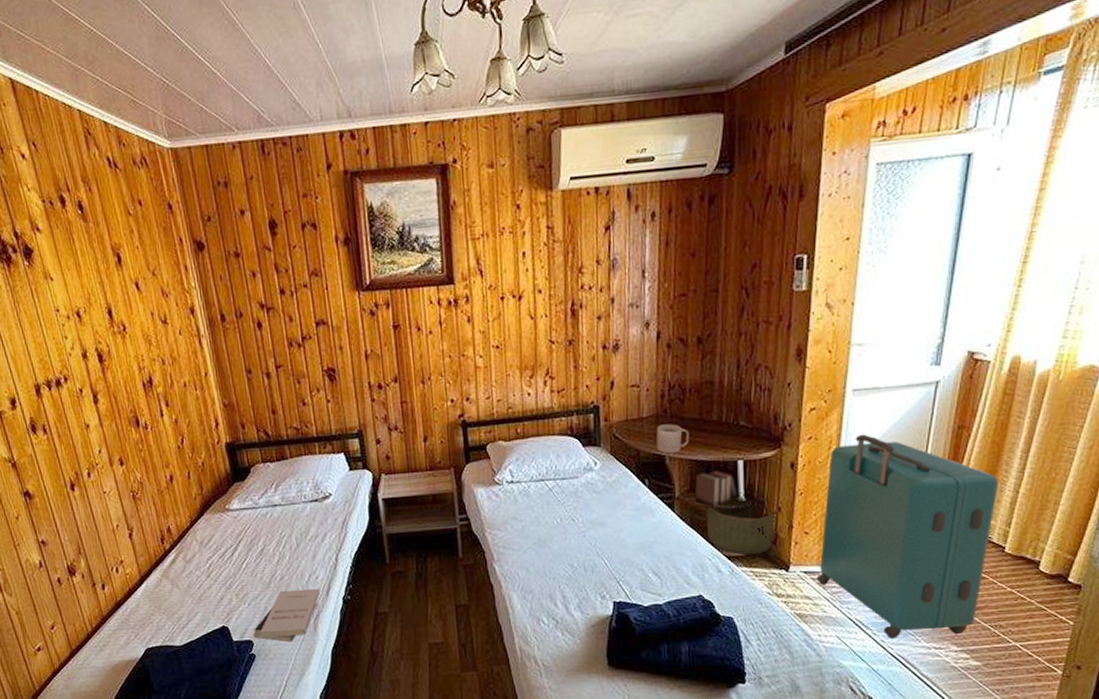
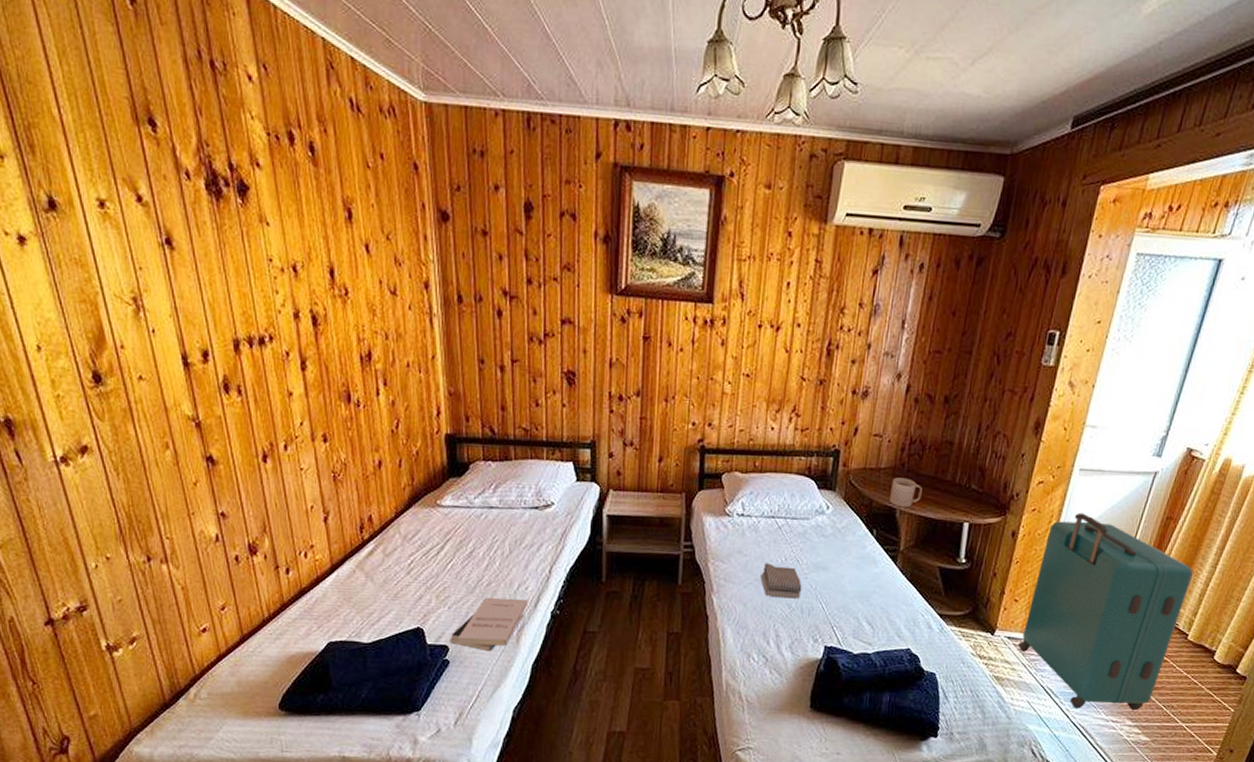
towel: none [538,526,582,559] -> present [760,563,802,599]
books: present [695,470,738,509] -> none [917,529,960,566]
basket: present [707,493,777,555] -> none [924,554,993,616]

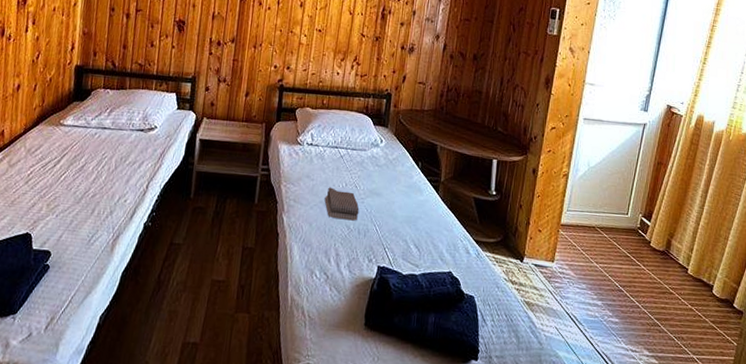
books: present [450,597,528,652] -> none [52,207,125,259]
mug: present [888,477,922,508] -> none [431,118,458,145]
suitcase: present [1017,512,1193,711] -> none [544,155,685,341]

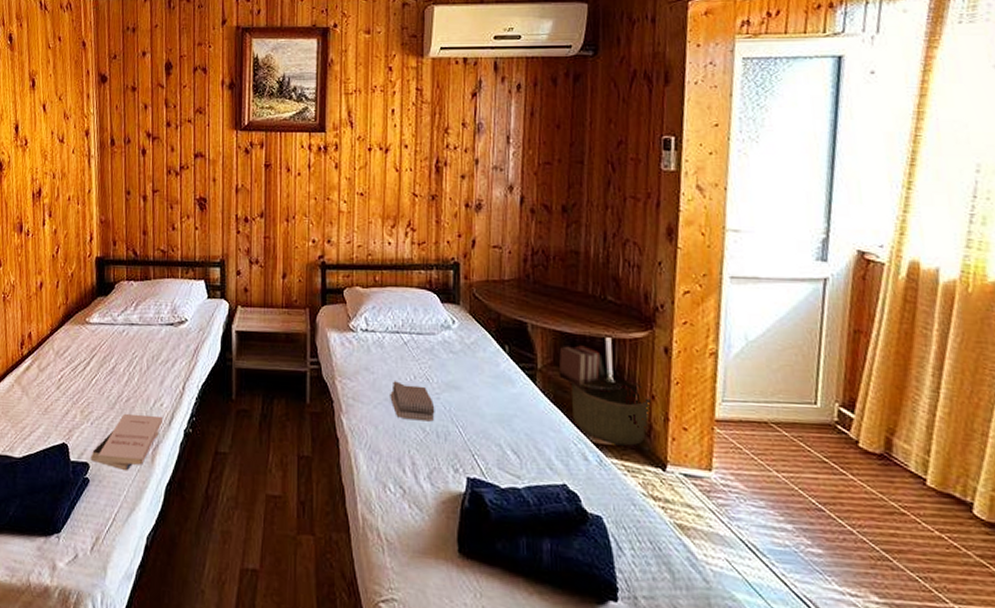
books: none [52,207,125,259] -> present [90,413,163,471]
books: none [456,163,491,197] -> present [558,344,607,387]
basket: none [462,187,519,243] -> present [572,373,651,446]

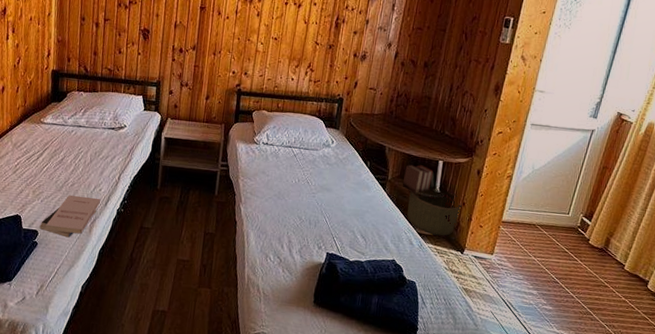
towel: present [390,381,435,422] -> none [278,182,311,213]

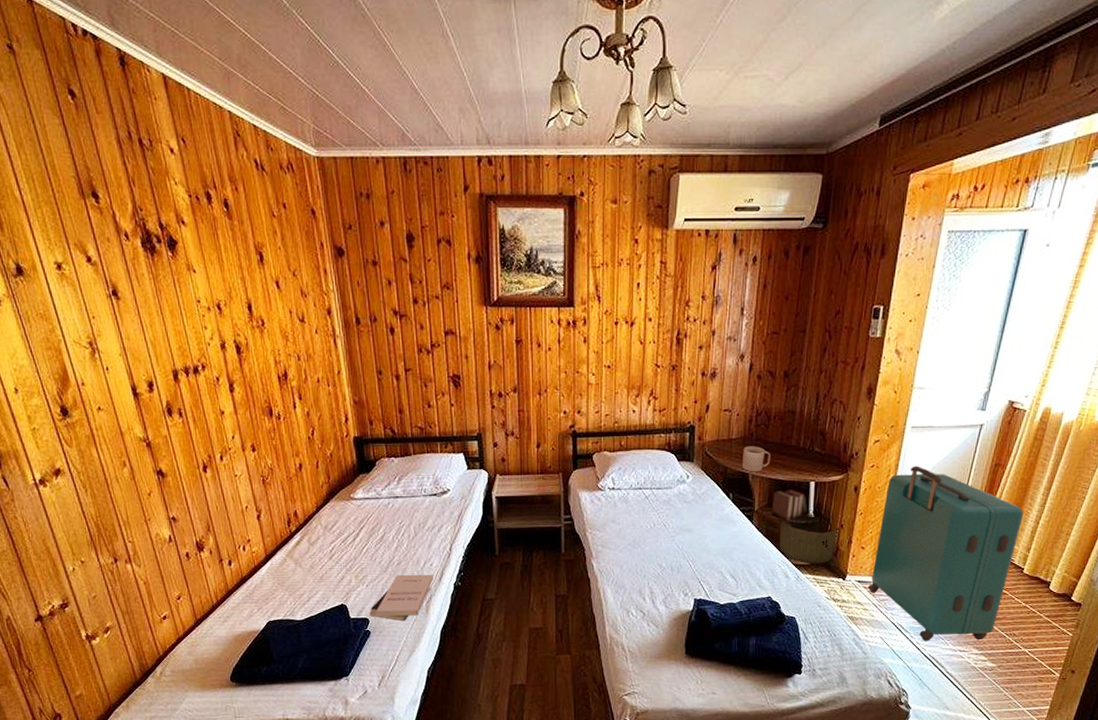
mug: none [380,122,407,146] -> present [741,446,771,472]
suitcase: none [482,158,627,328] -> present [867,465,1024,641]

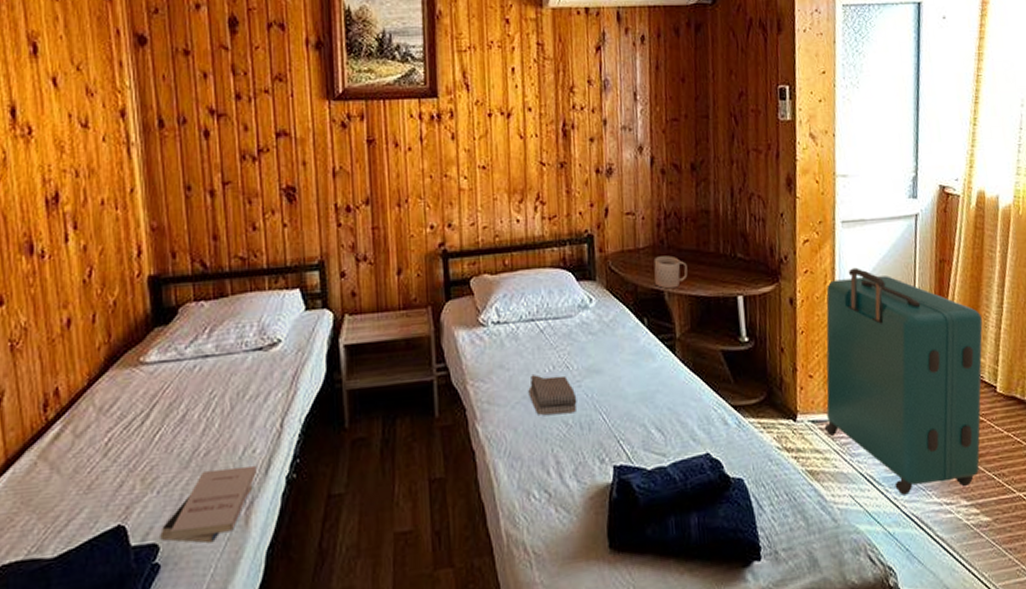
towel: none [633,529,670,559] -> present [528,375,577,415]
books: present [771,489,809,522] -> none [695,307,740,351]
basket: present [779,510,840,564] -> none [709,332,780,404]

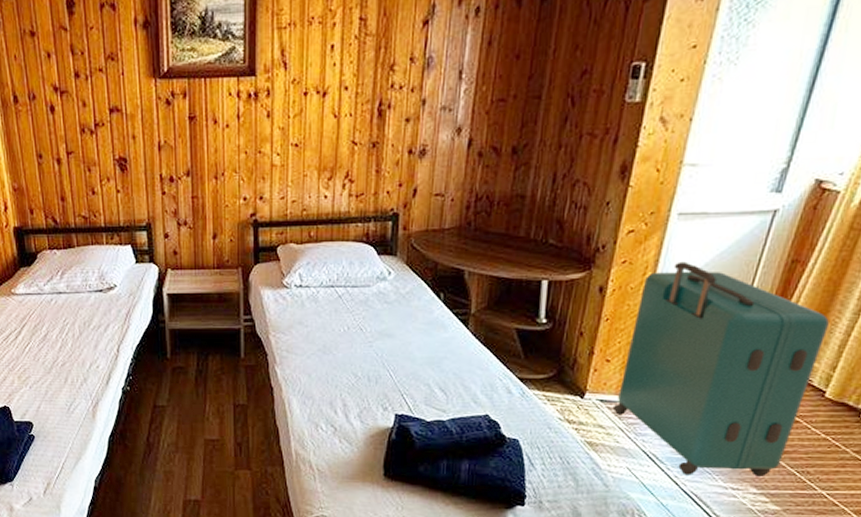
books: present [160,465,257,543] -> none [33,376,100,427]
towel: present [528,375,577,415] -> none [323,333,367,368]
mug: present [653,255,688,289] -> none [455,237,492,269]

